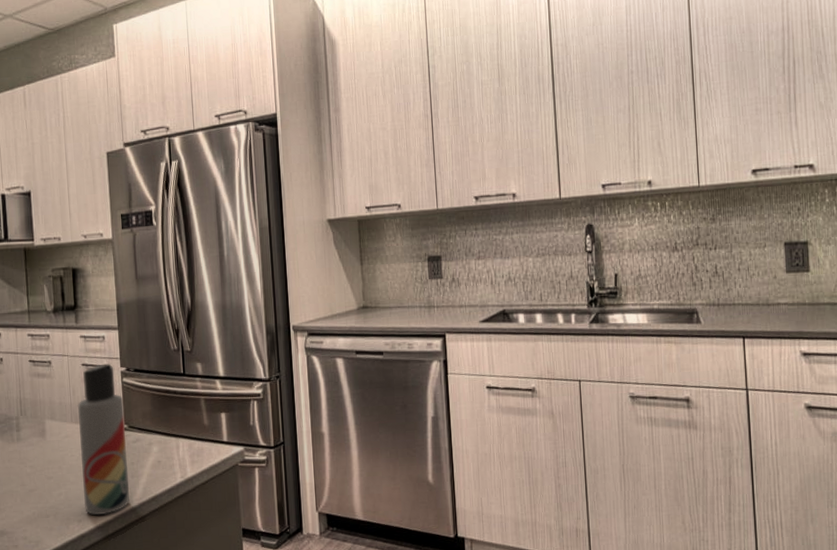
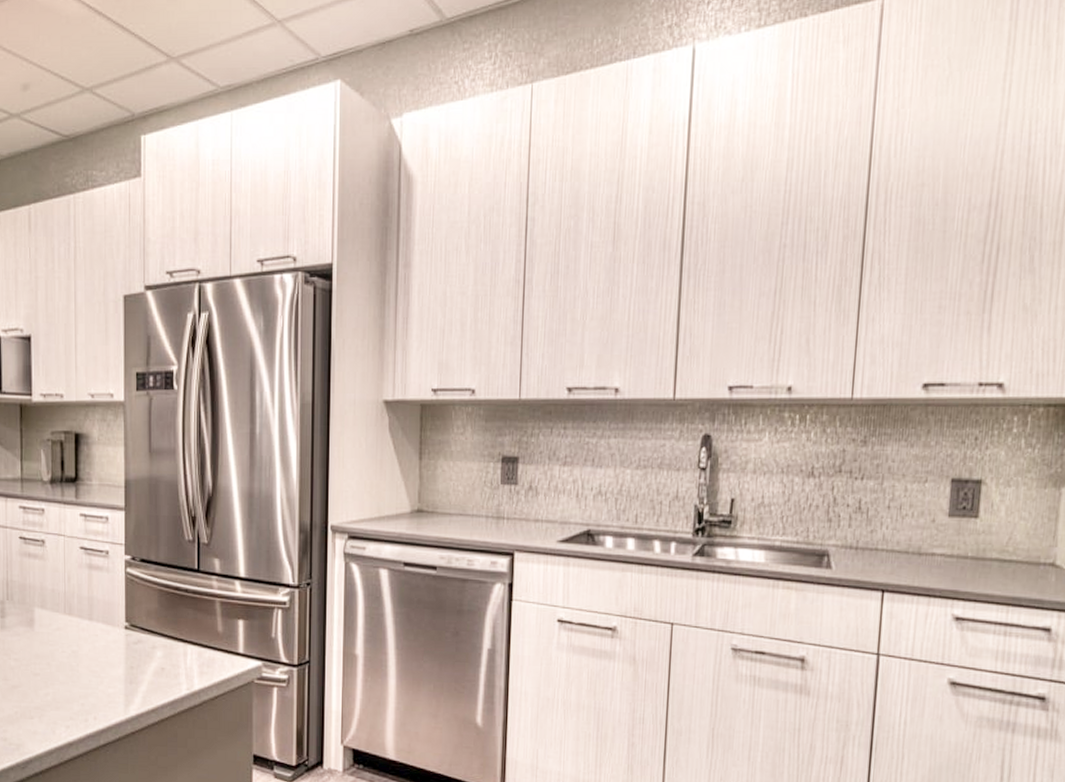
lotion bottle: present [77,363,130,515] -> none [72,549,127,723]

